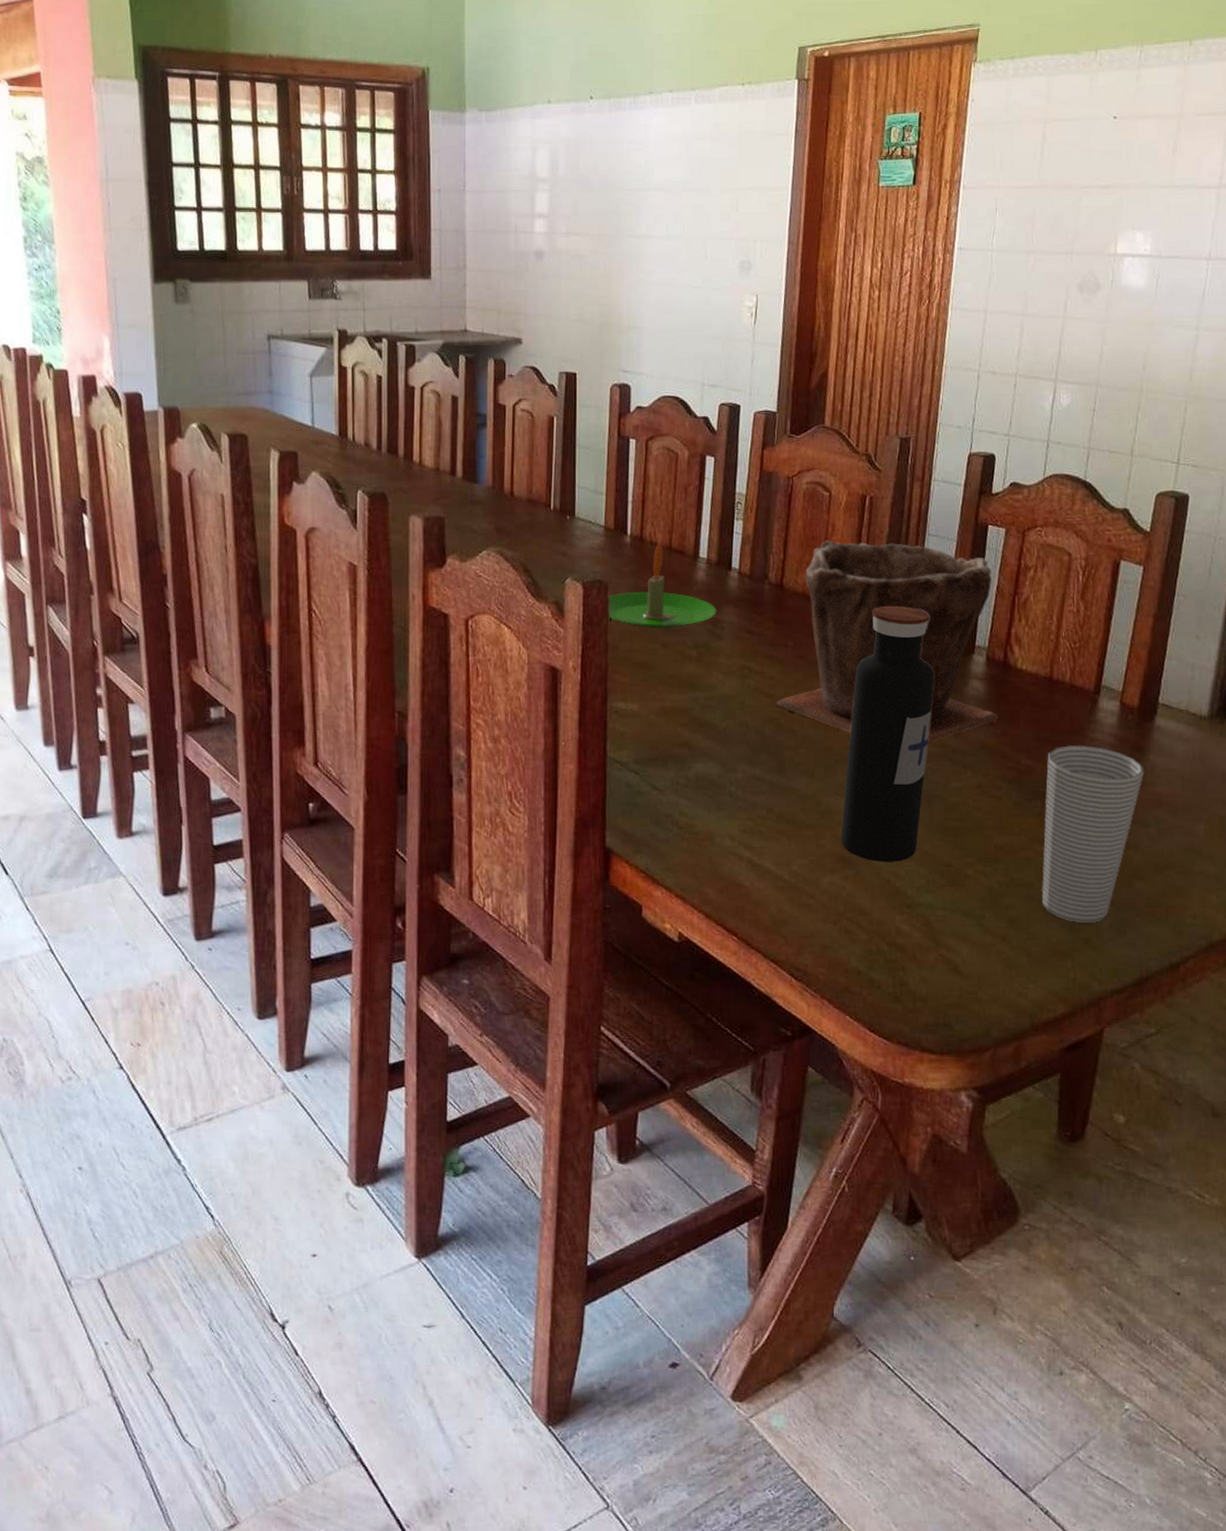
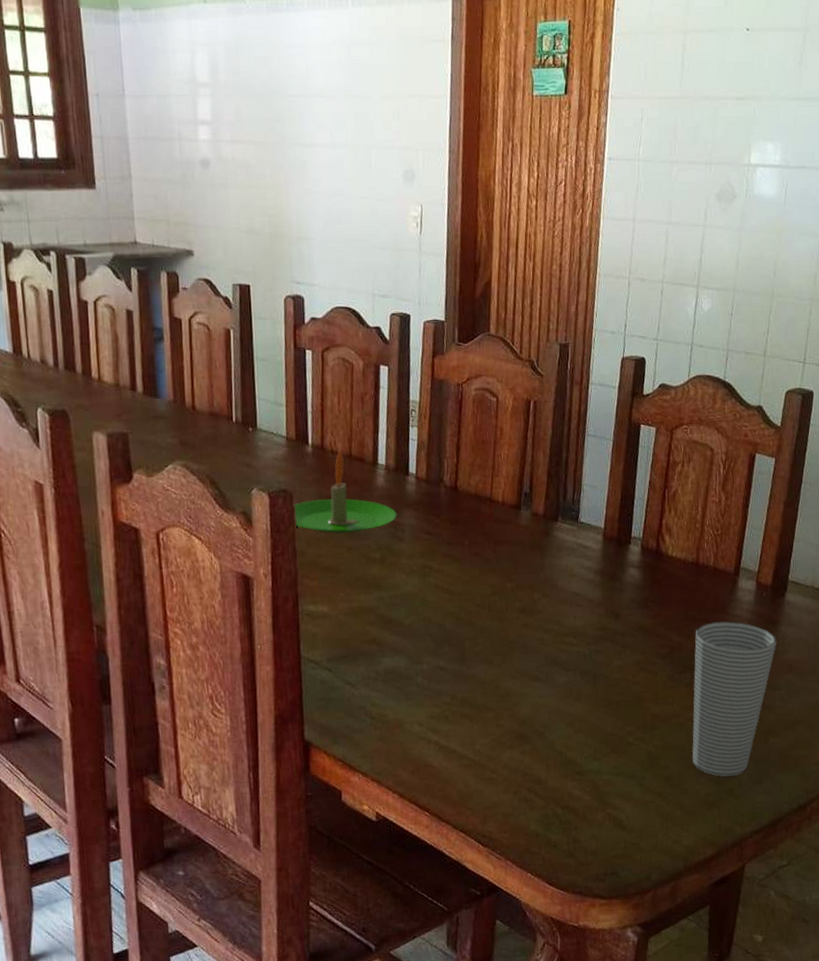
plant pot: present [776,540,999,744] -> none [455,443,653,628]
water bottle: present [840,605,935,862] -> none [517,502,597,736]

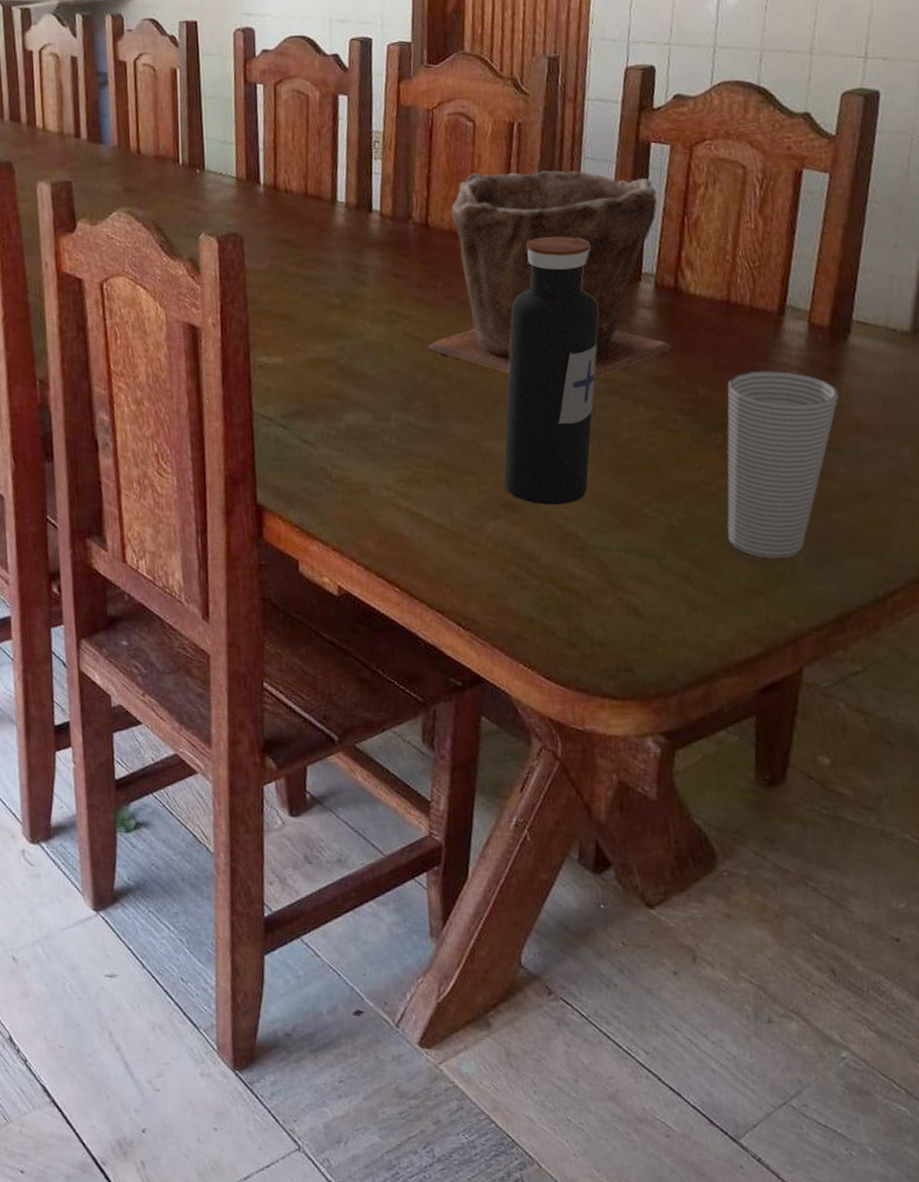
candle: present [293,449,397,534] -> none [244,187,359,279]
plant pot: none [455,443,653,628] -> present [427,170,672,380]
water bottle: none [517,502,597,736] -> present [503,236,599,505]

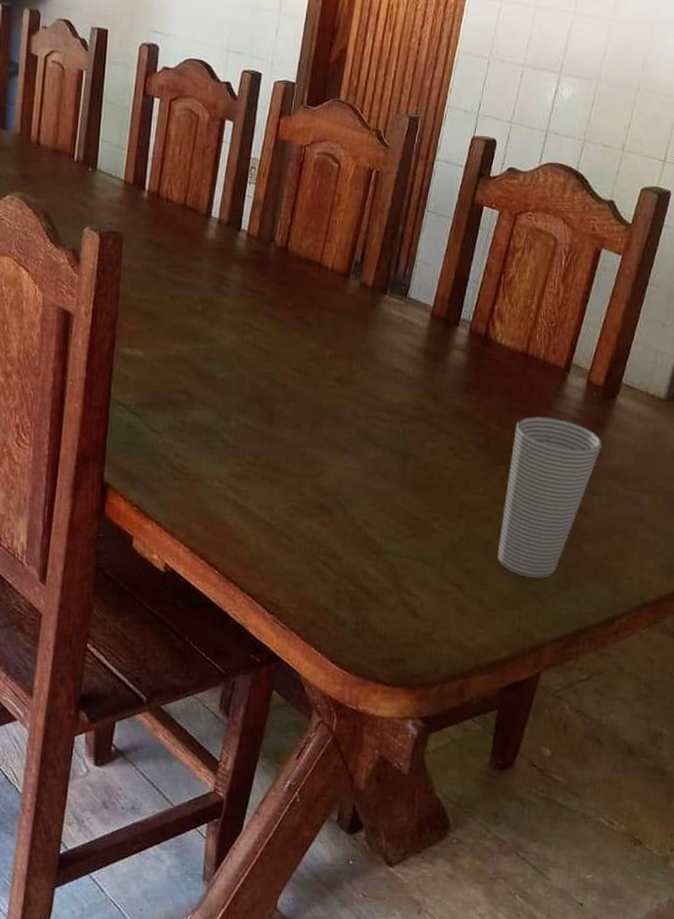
plant pot: present [427,170,672,380] -> none [271,209,482,407]
water bottle: present [503,236,599,505] -> none [320,275,421,512]

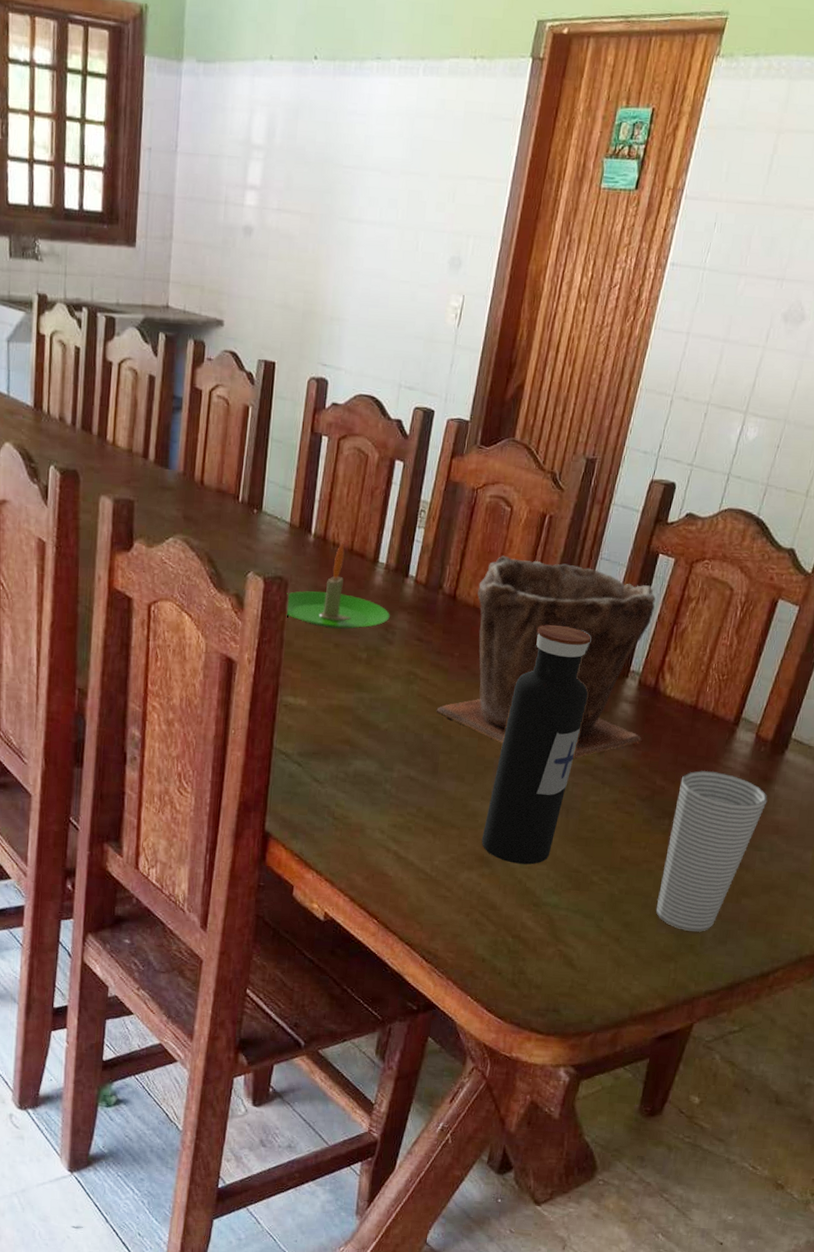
candle: none [121,197,224,283] -> present [285,542,390,630]
plant pot: none [271,209,482,407] -> present [436,555,656,759]
water bottle: none [320,275,421,512] -> present [481,624,592,865]

